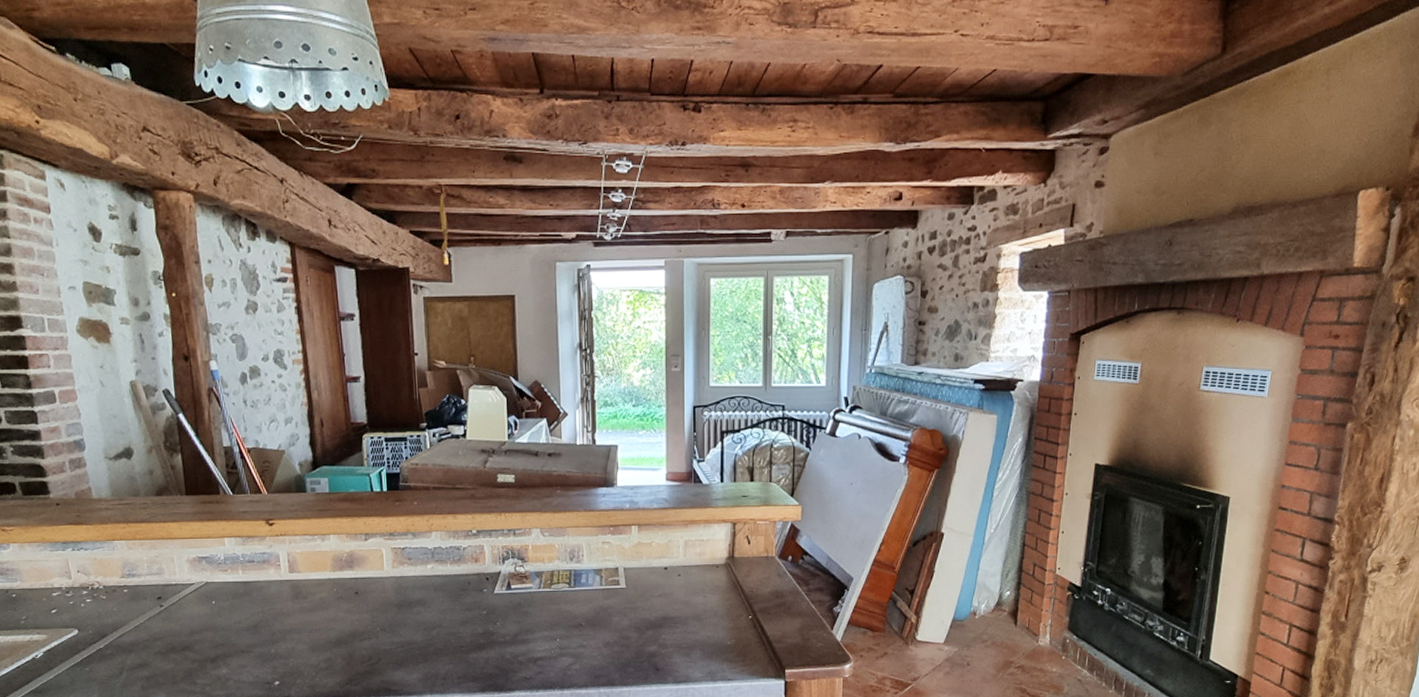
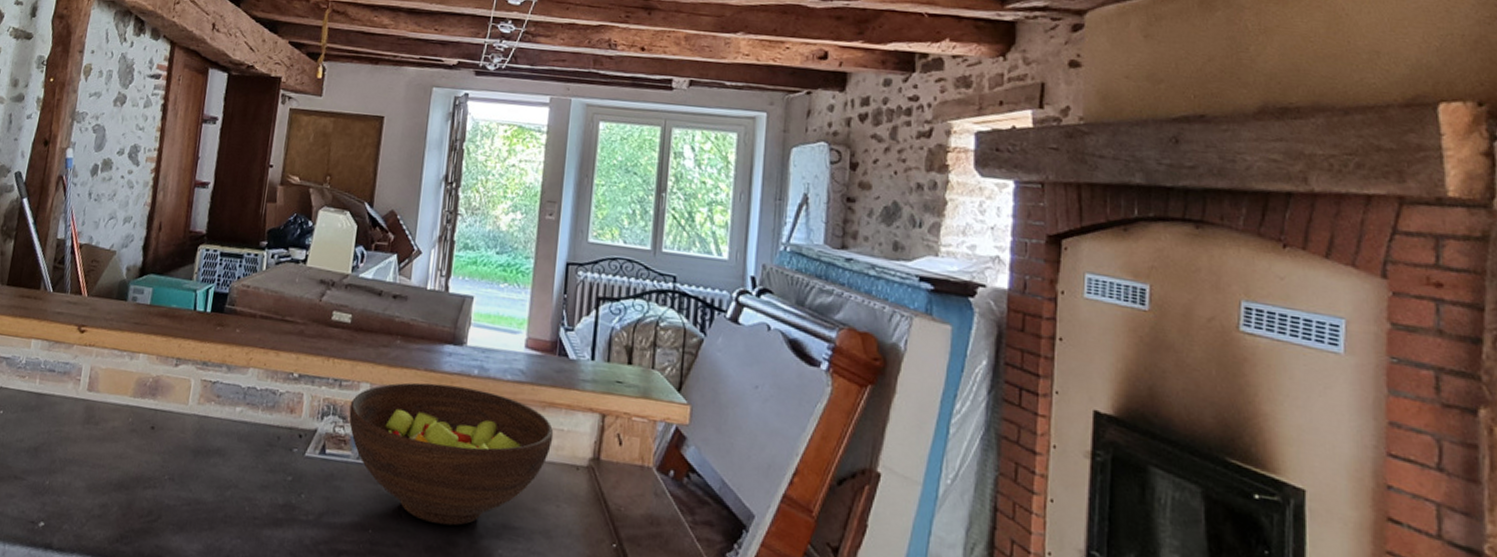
fruit bowl: none [525,520,696,625] -> present [349,382,554,526]

